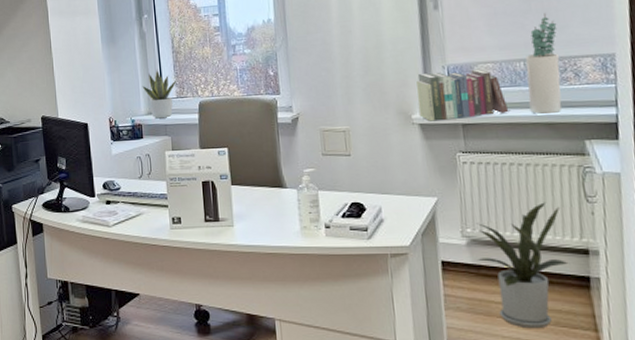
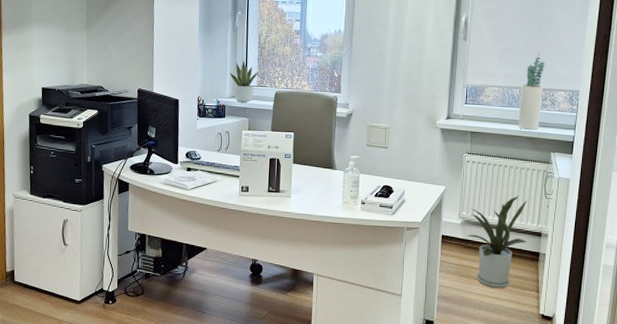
books: present [416,69,509,122] -> none [442,89,504,128]

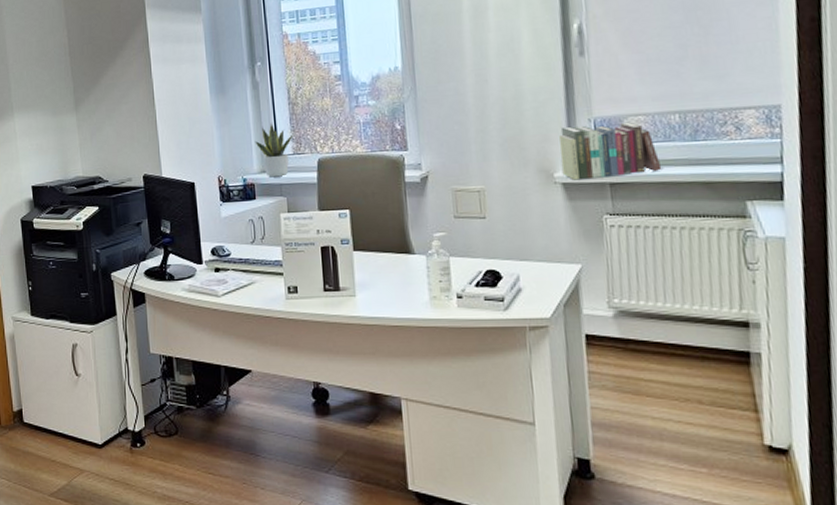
books: none [442,89,504,128] -> present [559,122,662,181]
house plant: present [467,196,527,289] -> none [622,269,727,409]
vase: present [518,54,545,131] -> none [681,60,722,173]

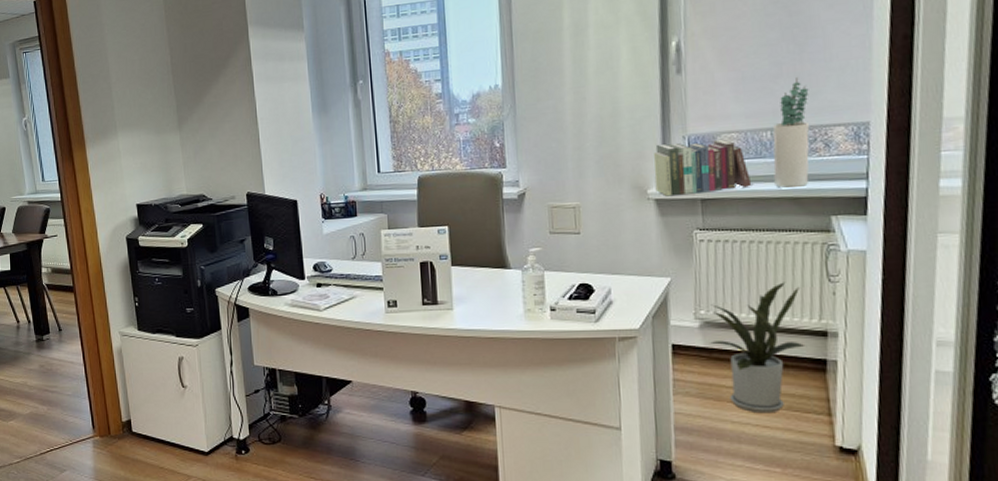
potted plant: present [255,122,294,178] -> none [356,140,395,195]
house plant: none [622,269,727,409] -> present [708,282,806,414]
vase: none [681,60,722,173] -> present [773,78,810,189]

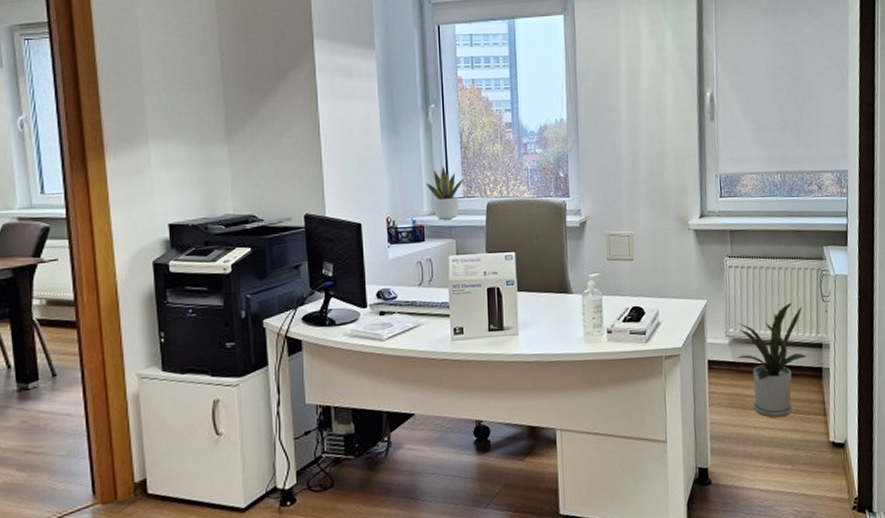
potted plant: none [356,140,395,195] -> present [426,165,465,220]
books: present [653,139,752,197] -> none [693,179,768,228]
vase: present [773,78,810,189] -> none [782,131,808,223]

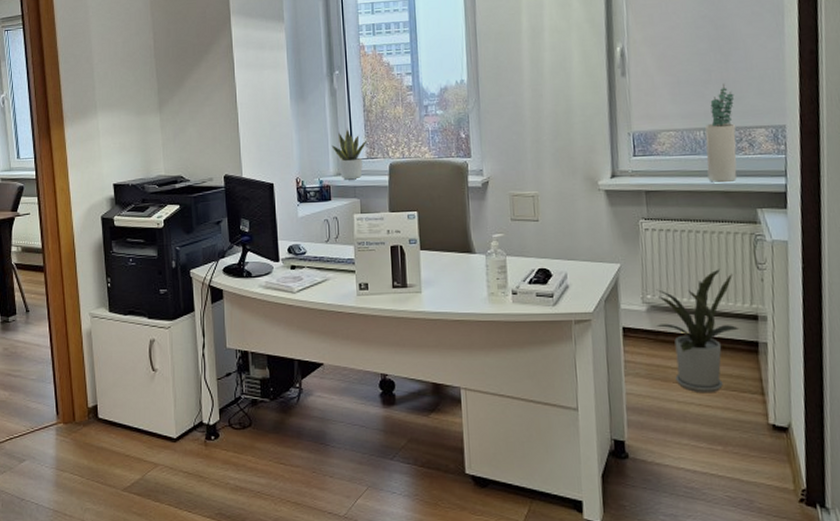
vase: none [782,131,808,223] -> present [705,84,738,183]

